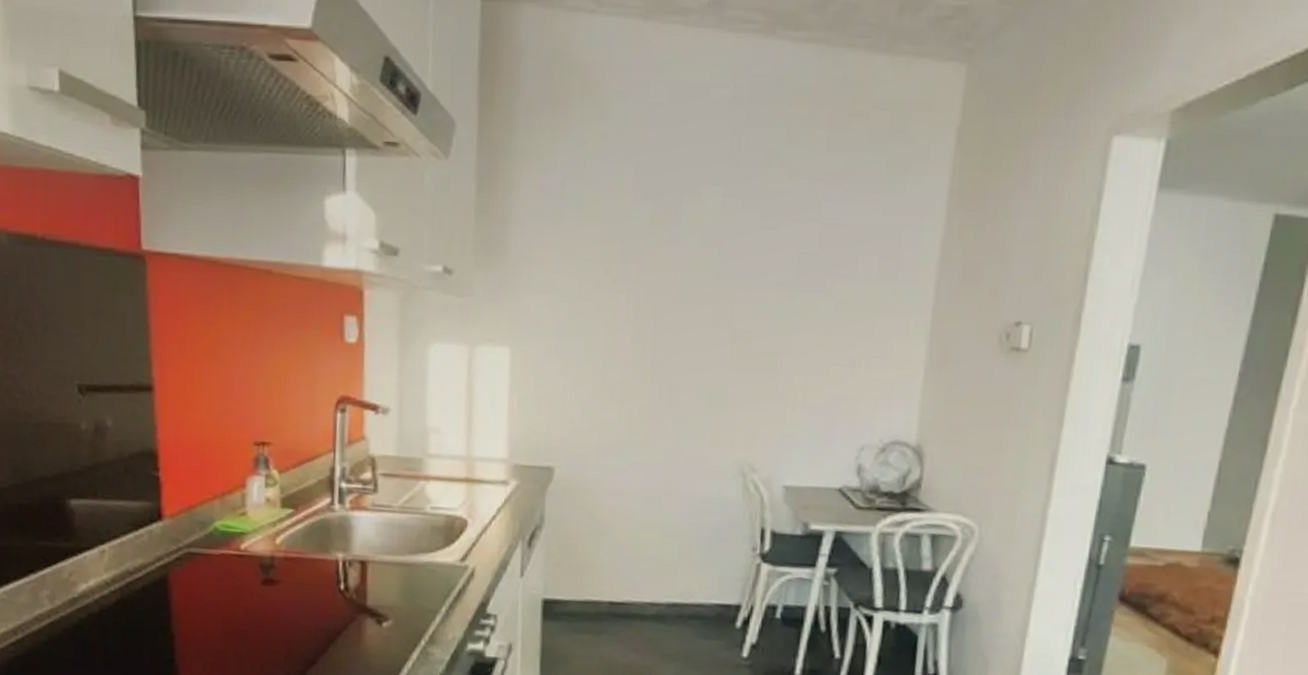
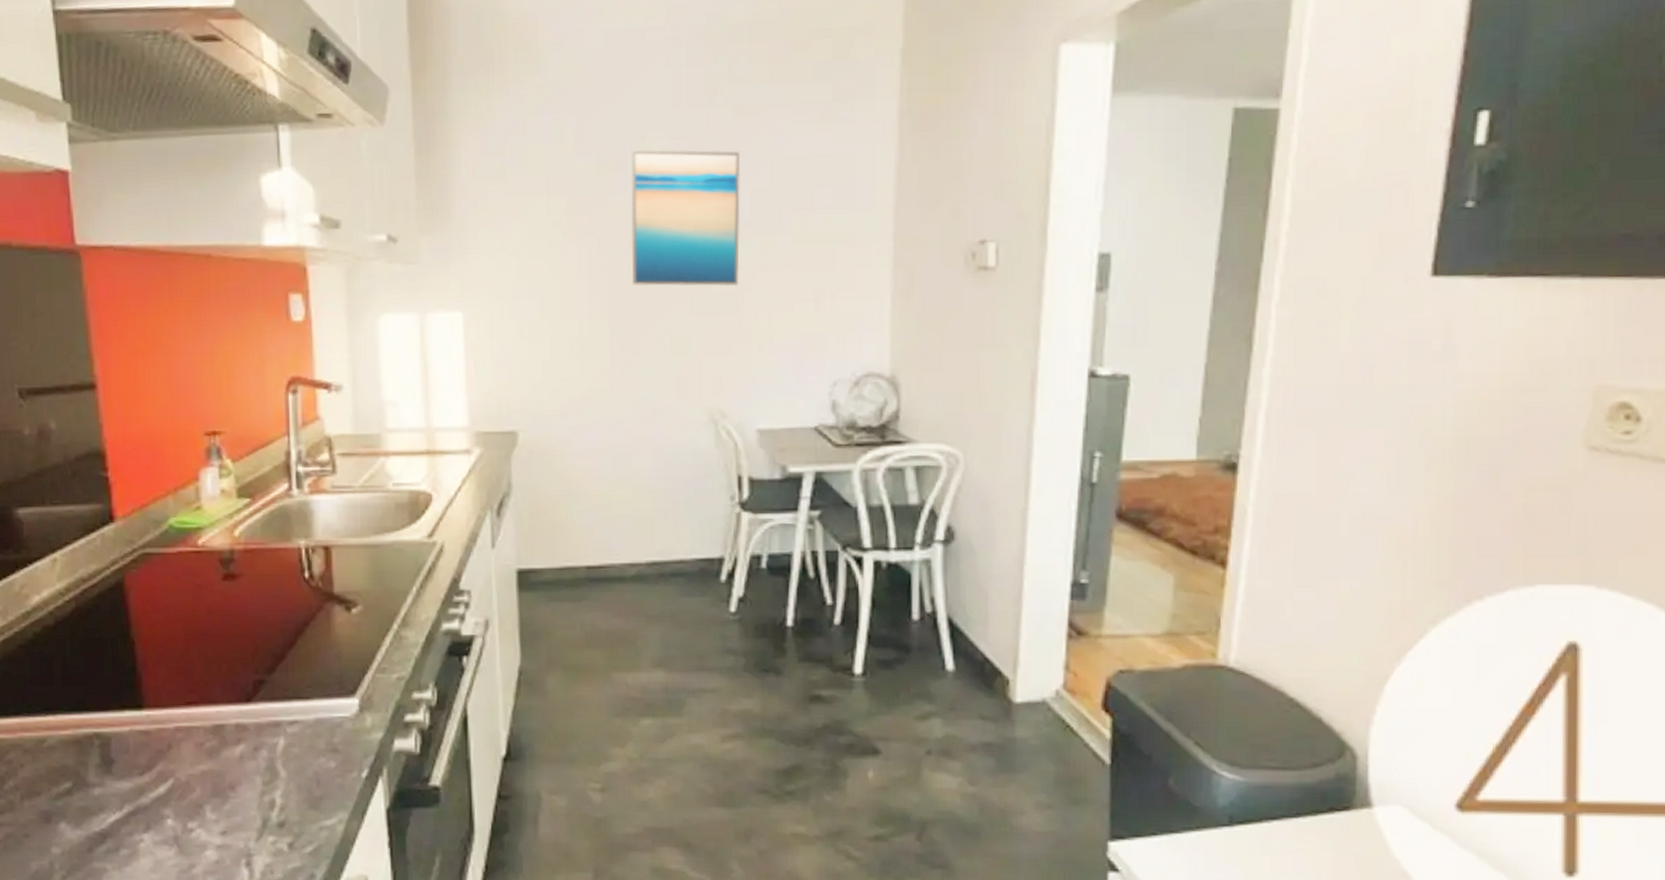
wall art: none [676,203,791,346] -> present [631,148,741,287]

